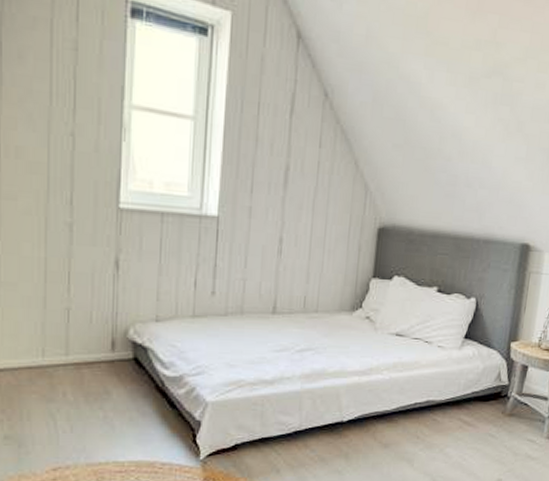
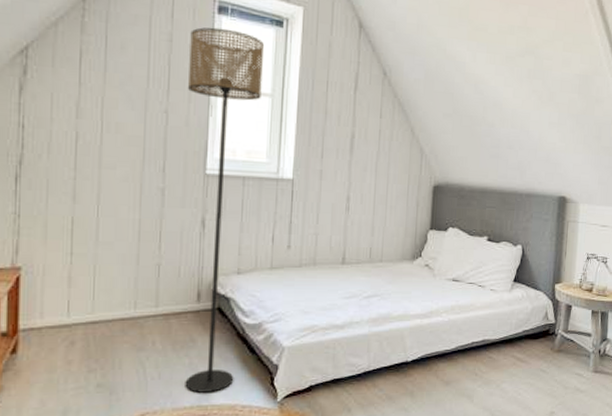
floor lamp: none [96,34,186,448] -> present [185,27,265,393]

